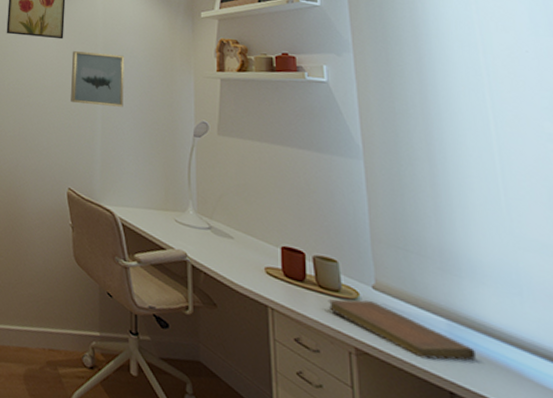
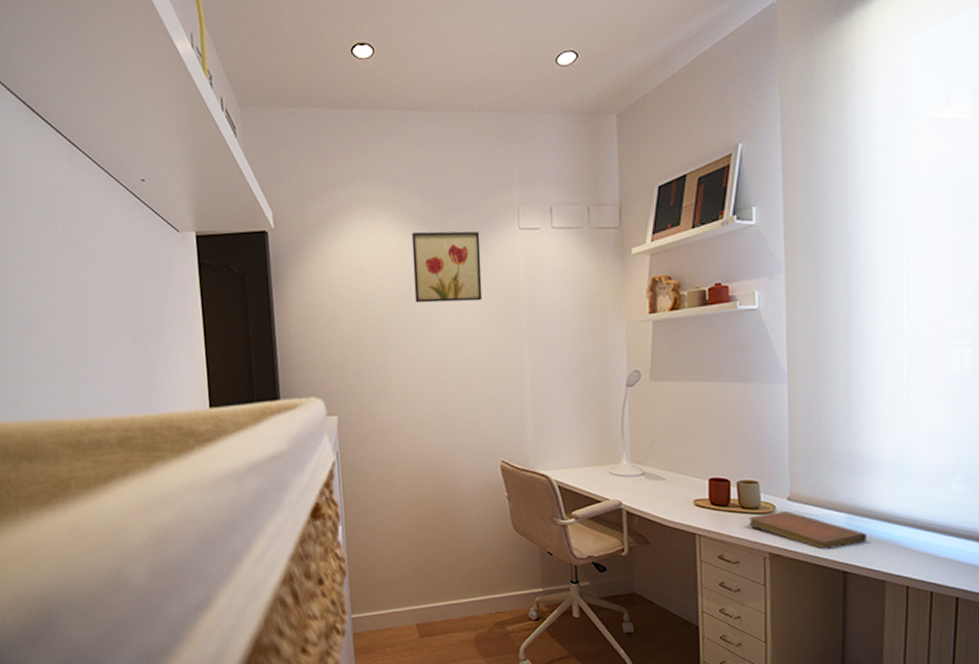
wall art: present [71,51,125,107] -> none [493,309,553,370]

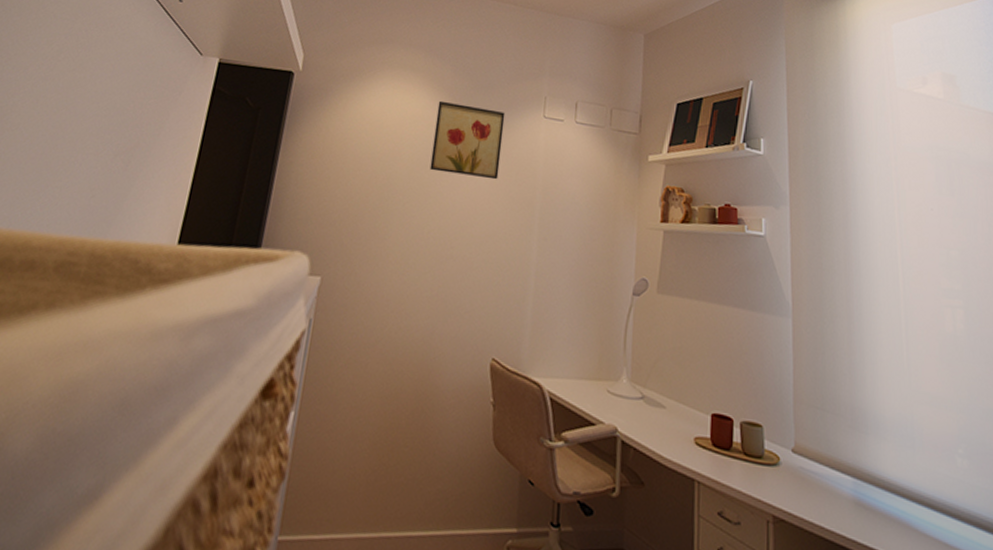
notebook: present [748,511,867,550] -> none [751,464,874,520]

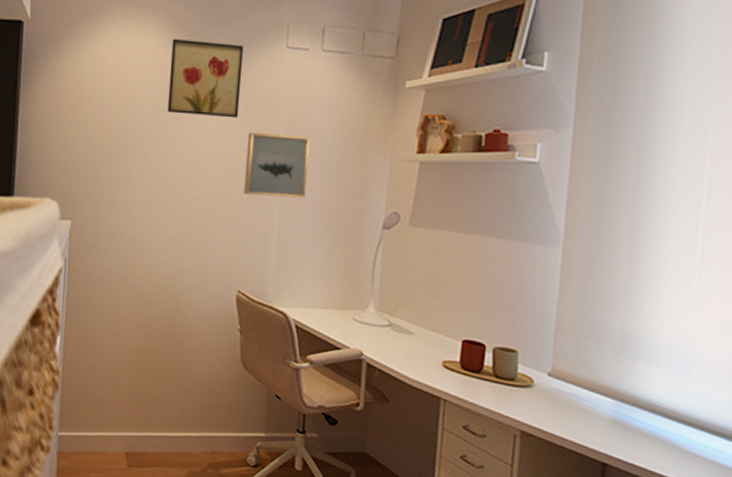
wall art: none [501,194,565,262] -> present [244,133,311,198]

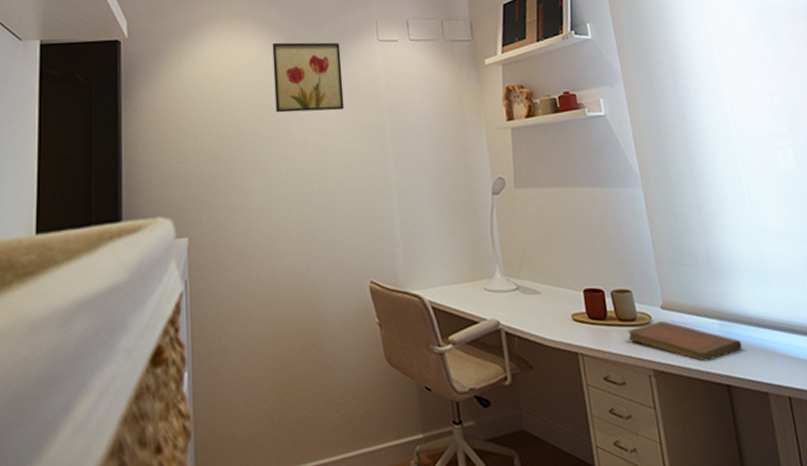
wall art: present [244,133,311,198] -> none [355,118,418,181]
notebook: none [500,386,634,437] -> present [627,321,742,362]

